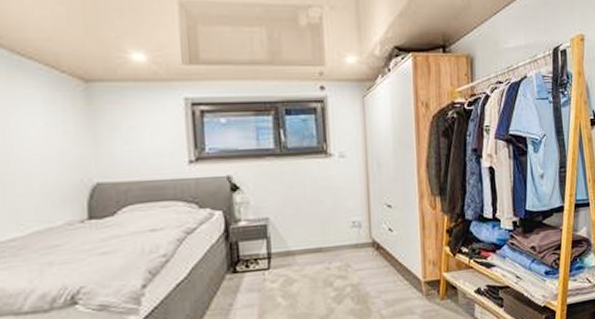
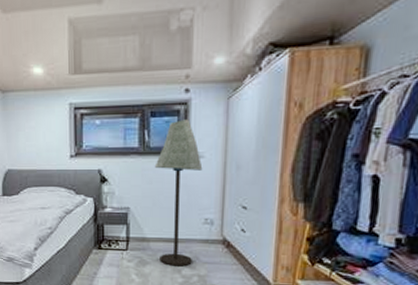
floor lamp: none [294,117,345,280] -> present [154,119,203,267]

